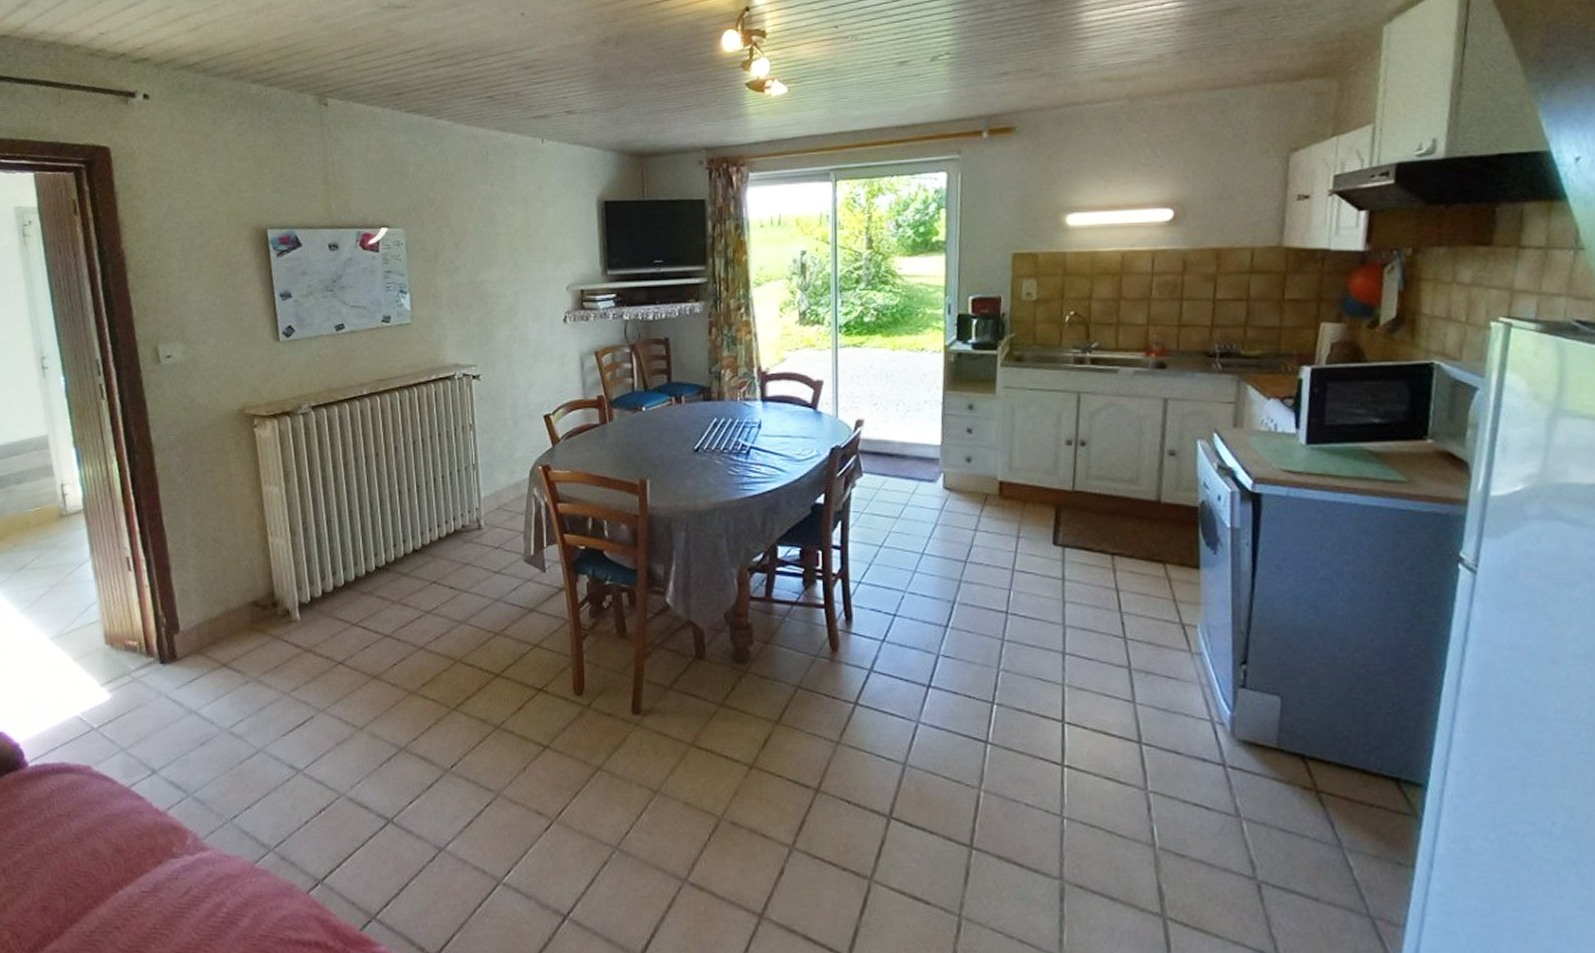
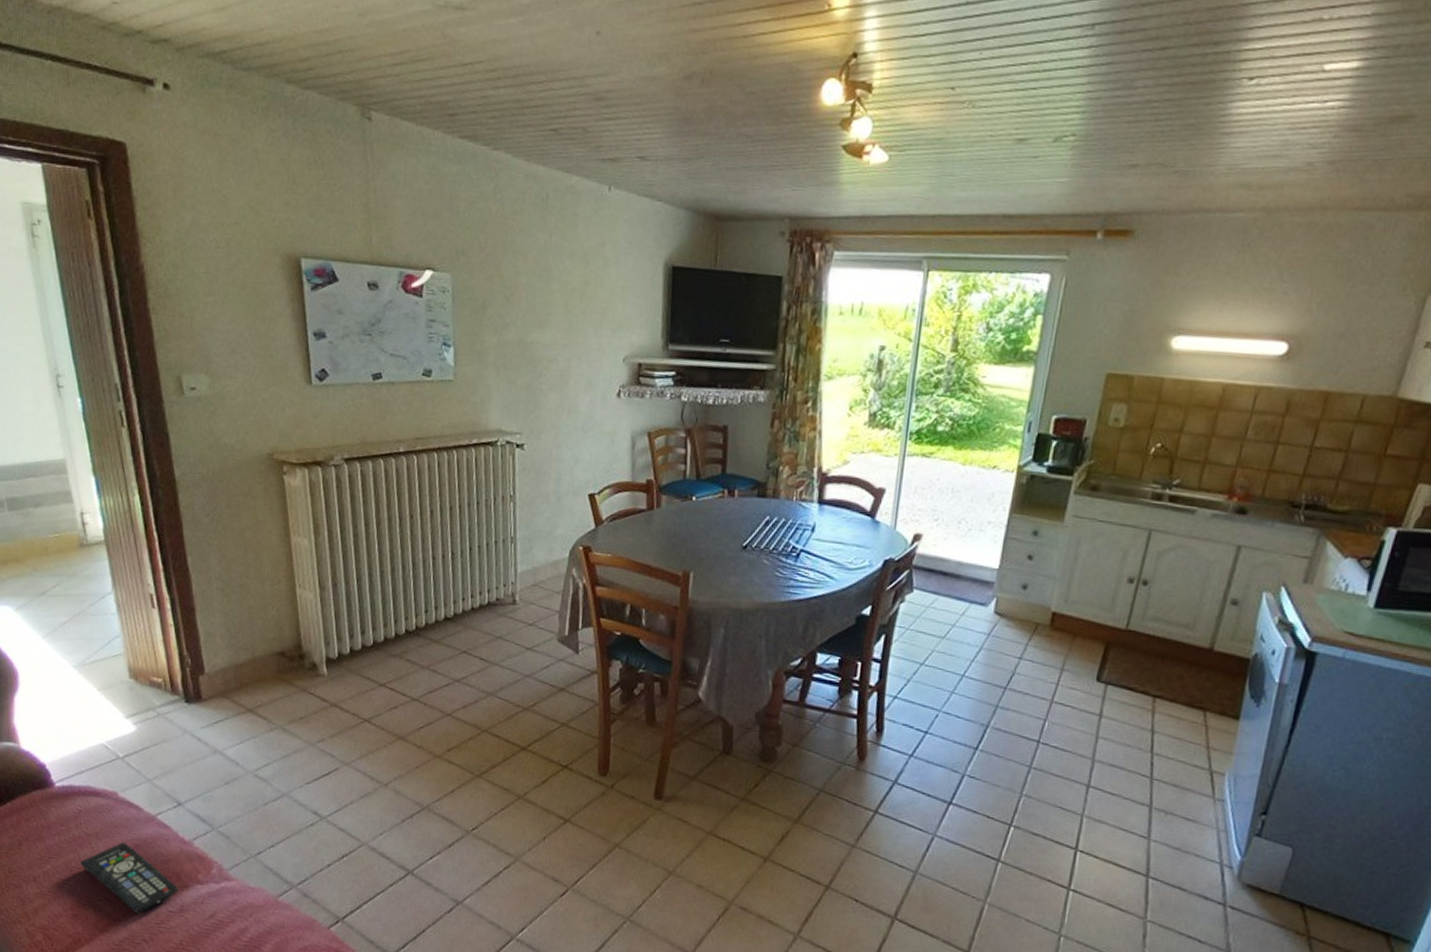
remote control: none [51,820,153,899] -> present [80,842,179,914]

